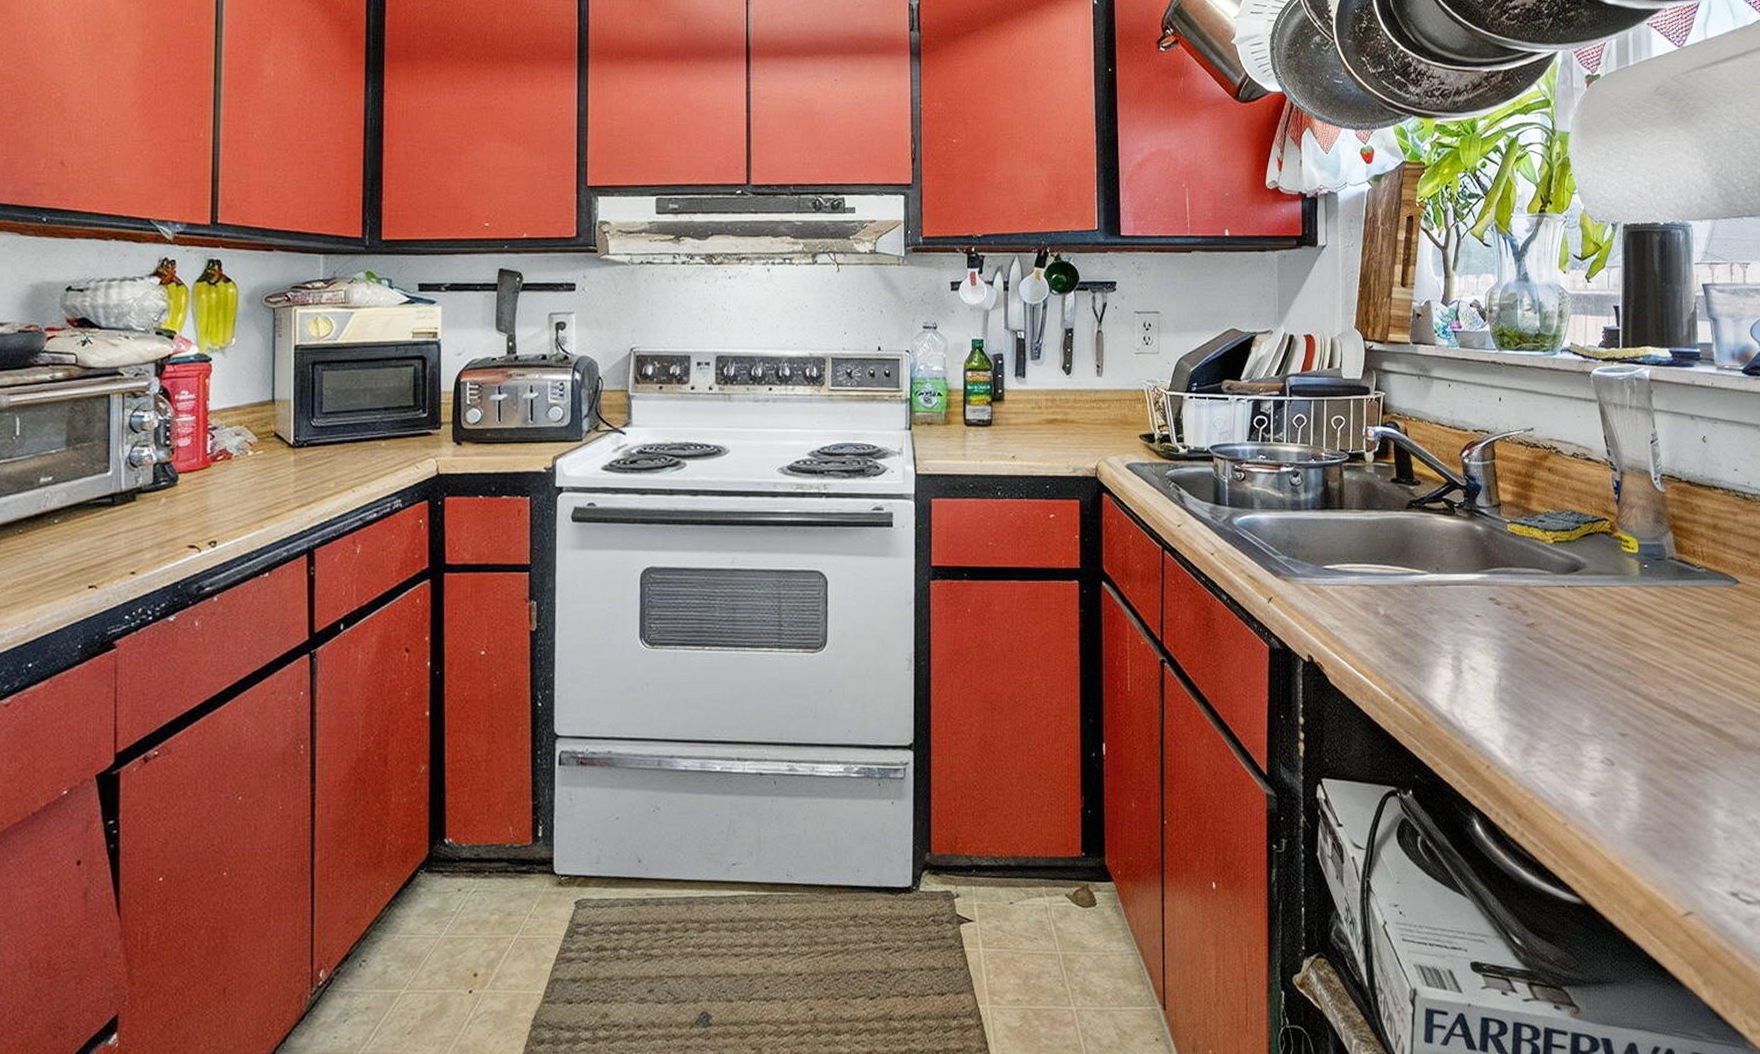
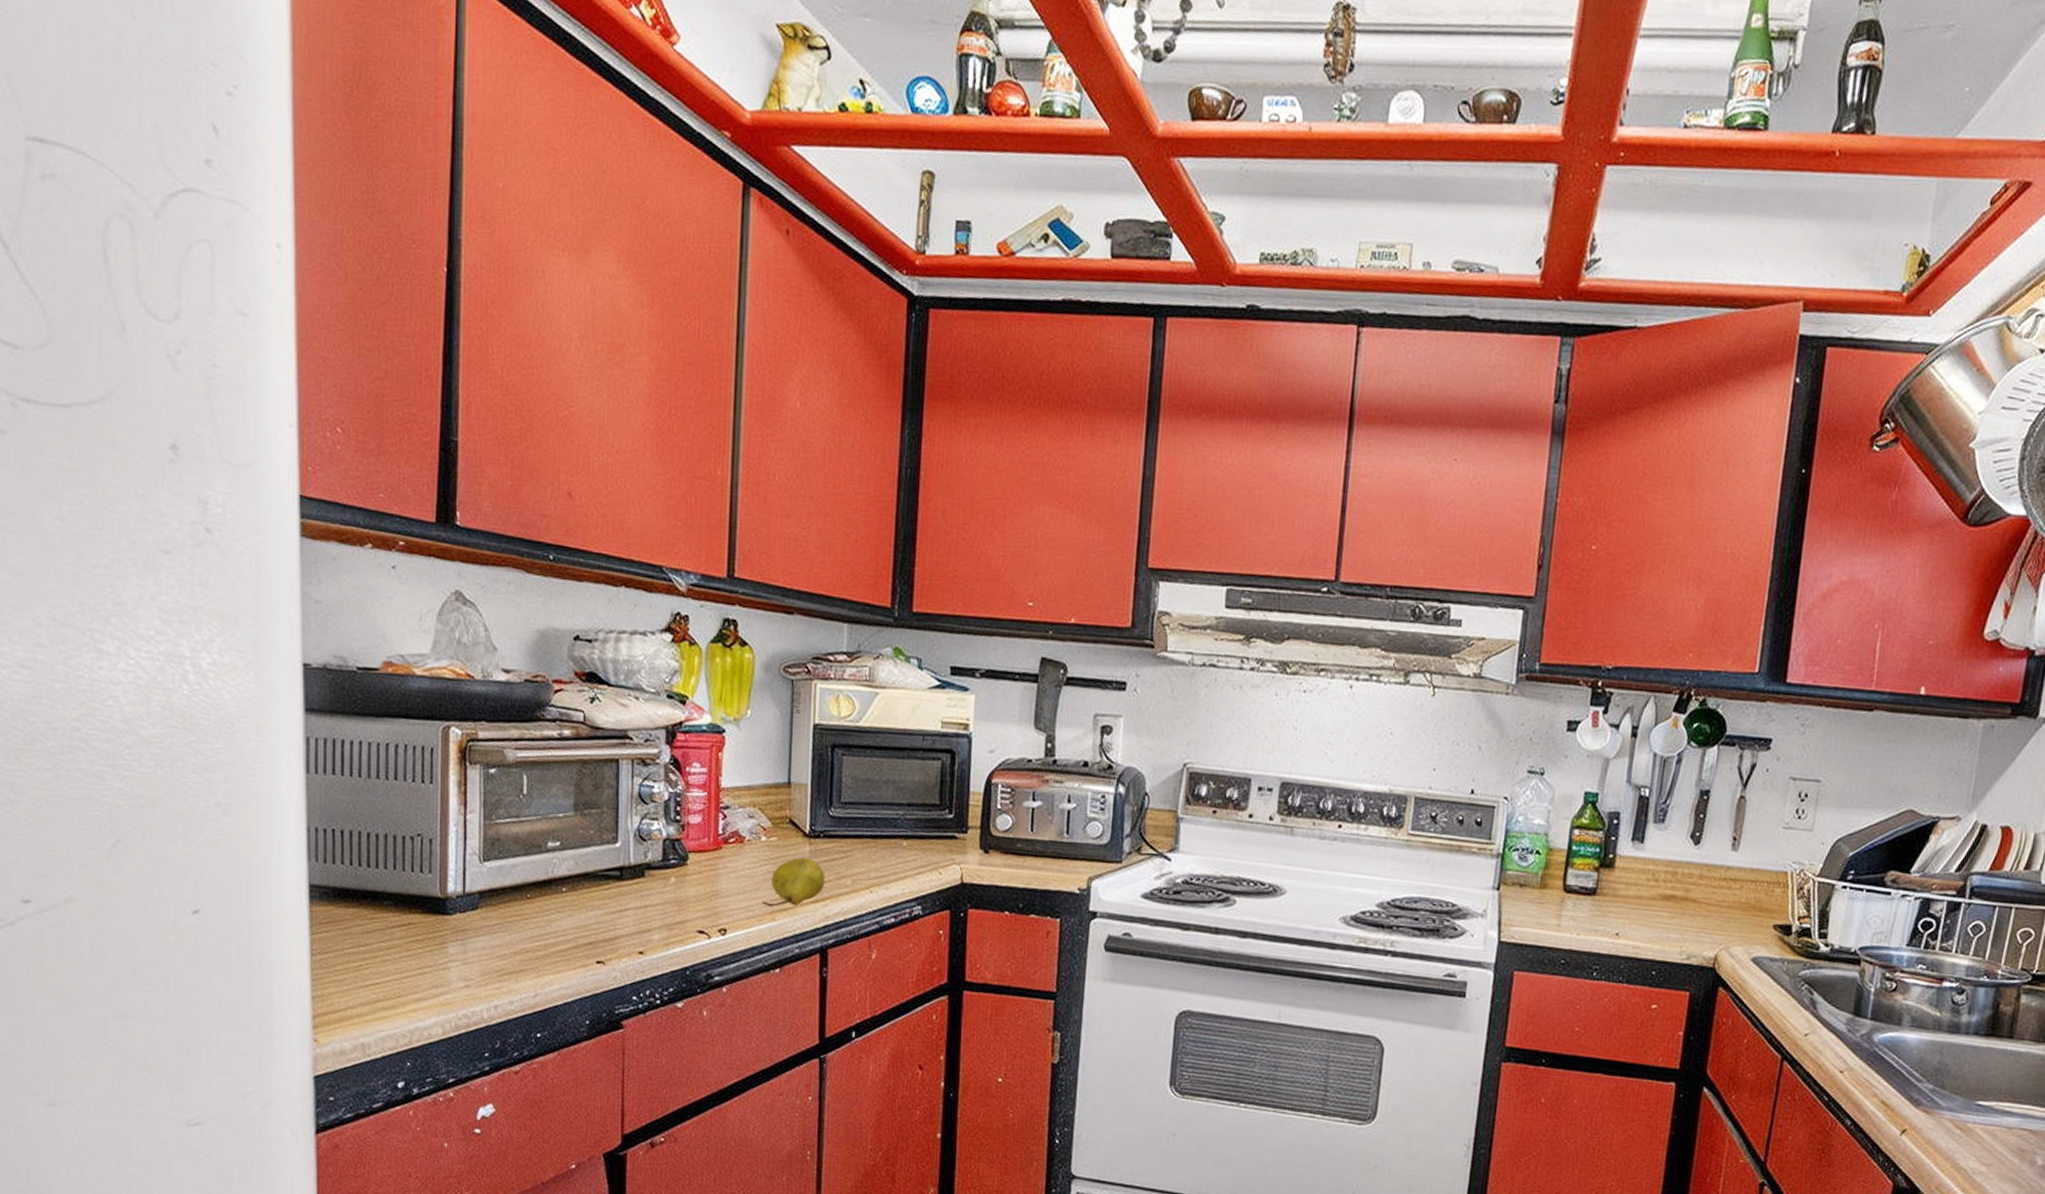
fruit: none [251,467,310,515] -> present [763,857,825,906]

